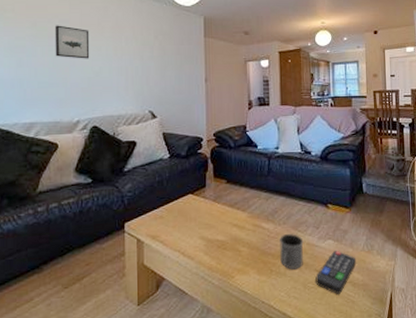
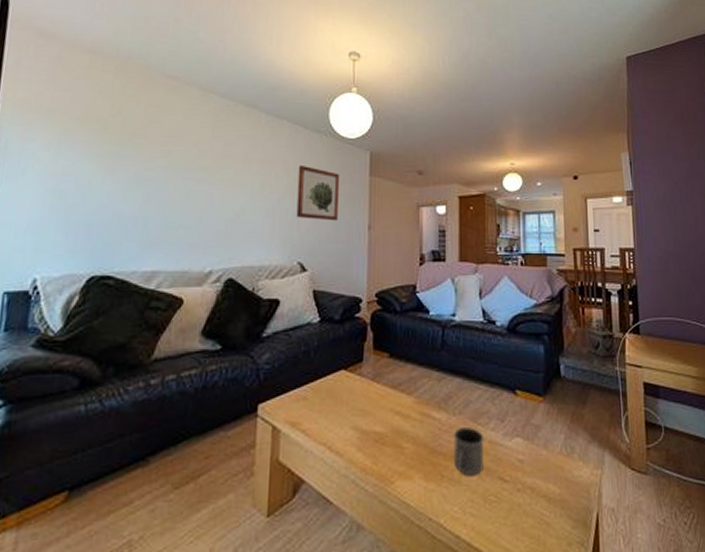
wall art: present [55,25,90,59] -> none [189,155,233,197]
wall art: none [144,31,180,76] -> present [296,166,339,221]
remote control: present [315,250,357,294] -> none [499,451,552,512]

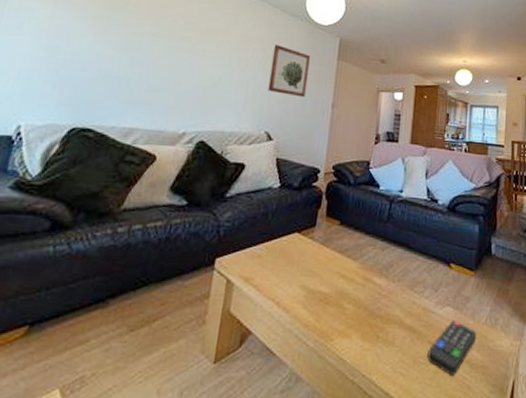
mug: present [453,427,485,476] -> none [389,294,419,339]
remote control: none [499,451,552,512] -> present [427,320,477,375]

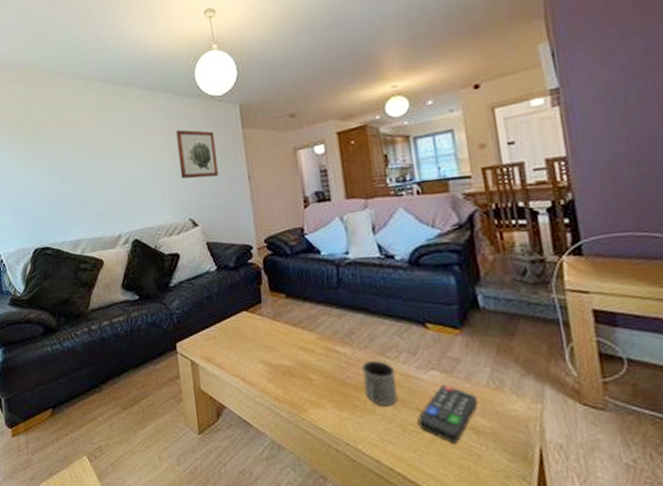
mug: none [389,294,419,339] -> present [362,361,398,406]

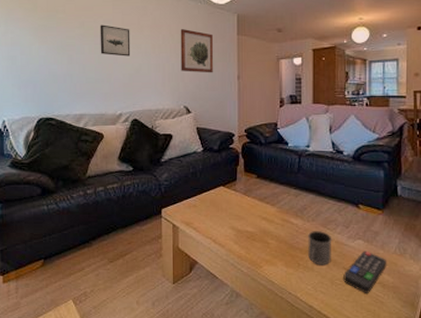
wall art: none [88,137,124,171] -> present [100,24,131,57]

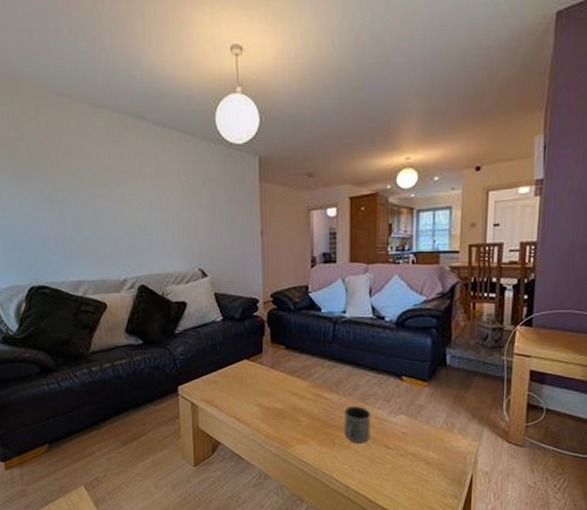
wall art: present [100,24,131,57] -> none [94,173,133,211]
wall art: present [180,29,213,73] -> none [191,176,232,229]
remote control: present [343,250,387,293] -> none [383,426,433,471]

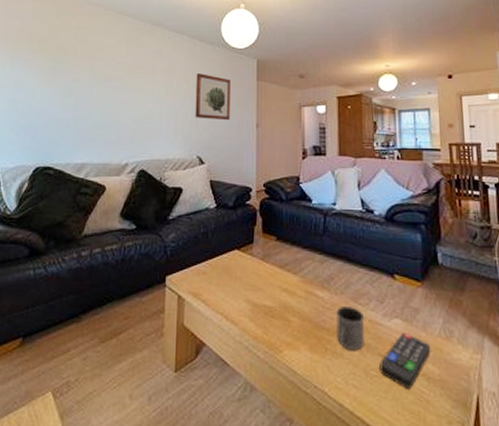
wall art: none [191,176,232,229] -> present [195,74,230,121]
remote control: none [383,426,433,471] -> present [379,332,431,388]

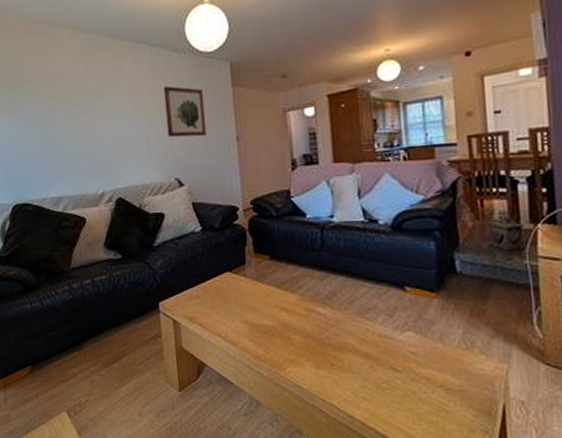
mug: present [335,306,366,351] -> none [341,322,375,365]
remote control: present [379,332,431,388] -> none [391,345,450,399]

